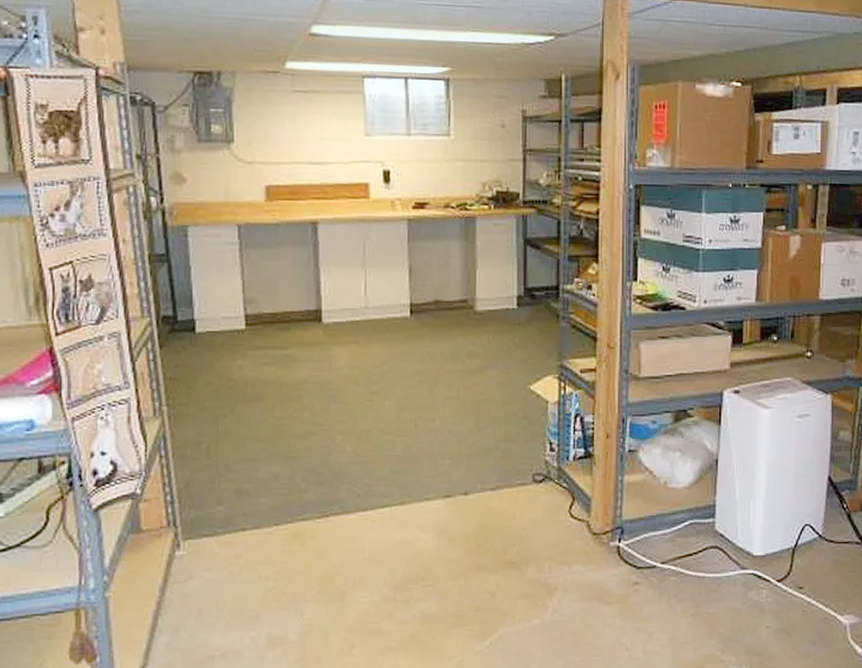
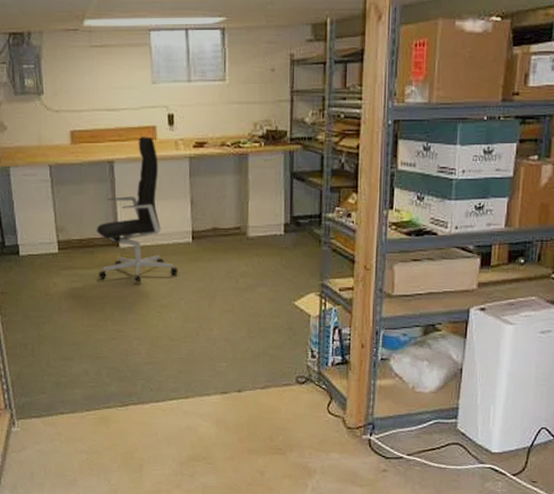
office chair: none [294,194,394,367] -> present [96,136,179,284]

